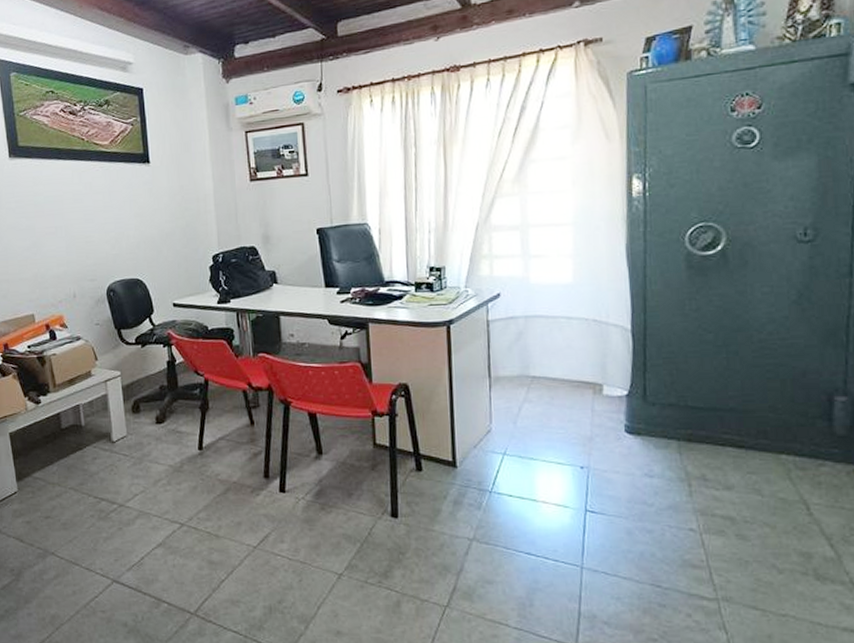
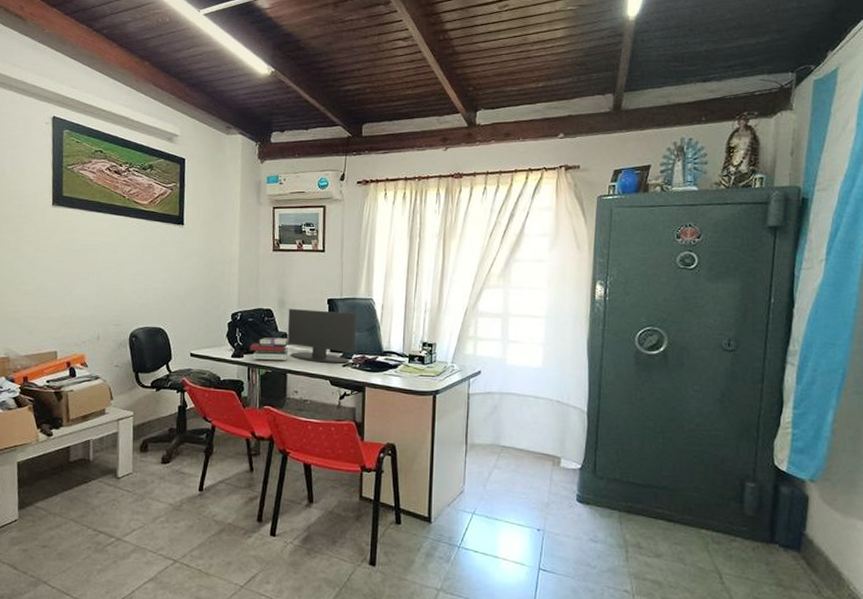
books: none [235,277,280,305] -> present [249,337,289,361]
monitor: none [274,241,353,301] -> present [287,308,356,364]

